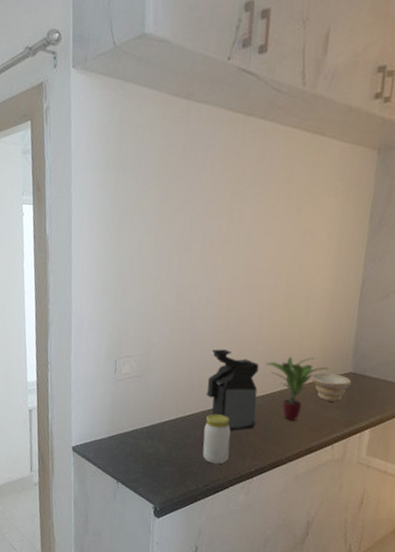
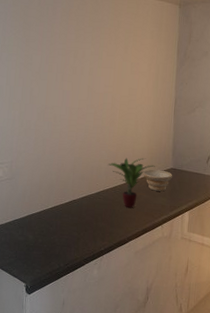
jar: present [202,414,231,465] -> none [62,206,84,247]
coffee maker: present [206,349,259,432] -> none [63,154,103,219]

